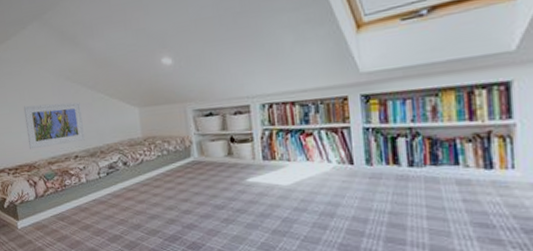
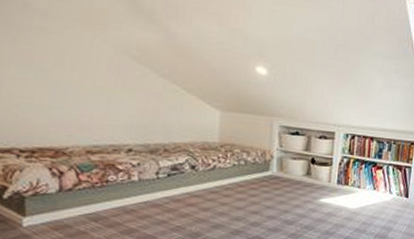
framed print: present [23,102,85,150] -> none [58,75,146,134]

